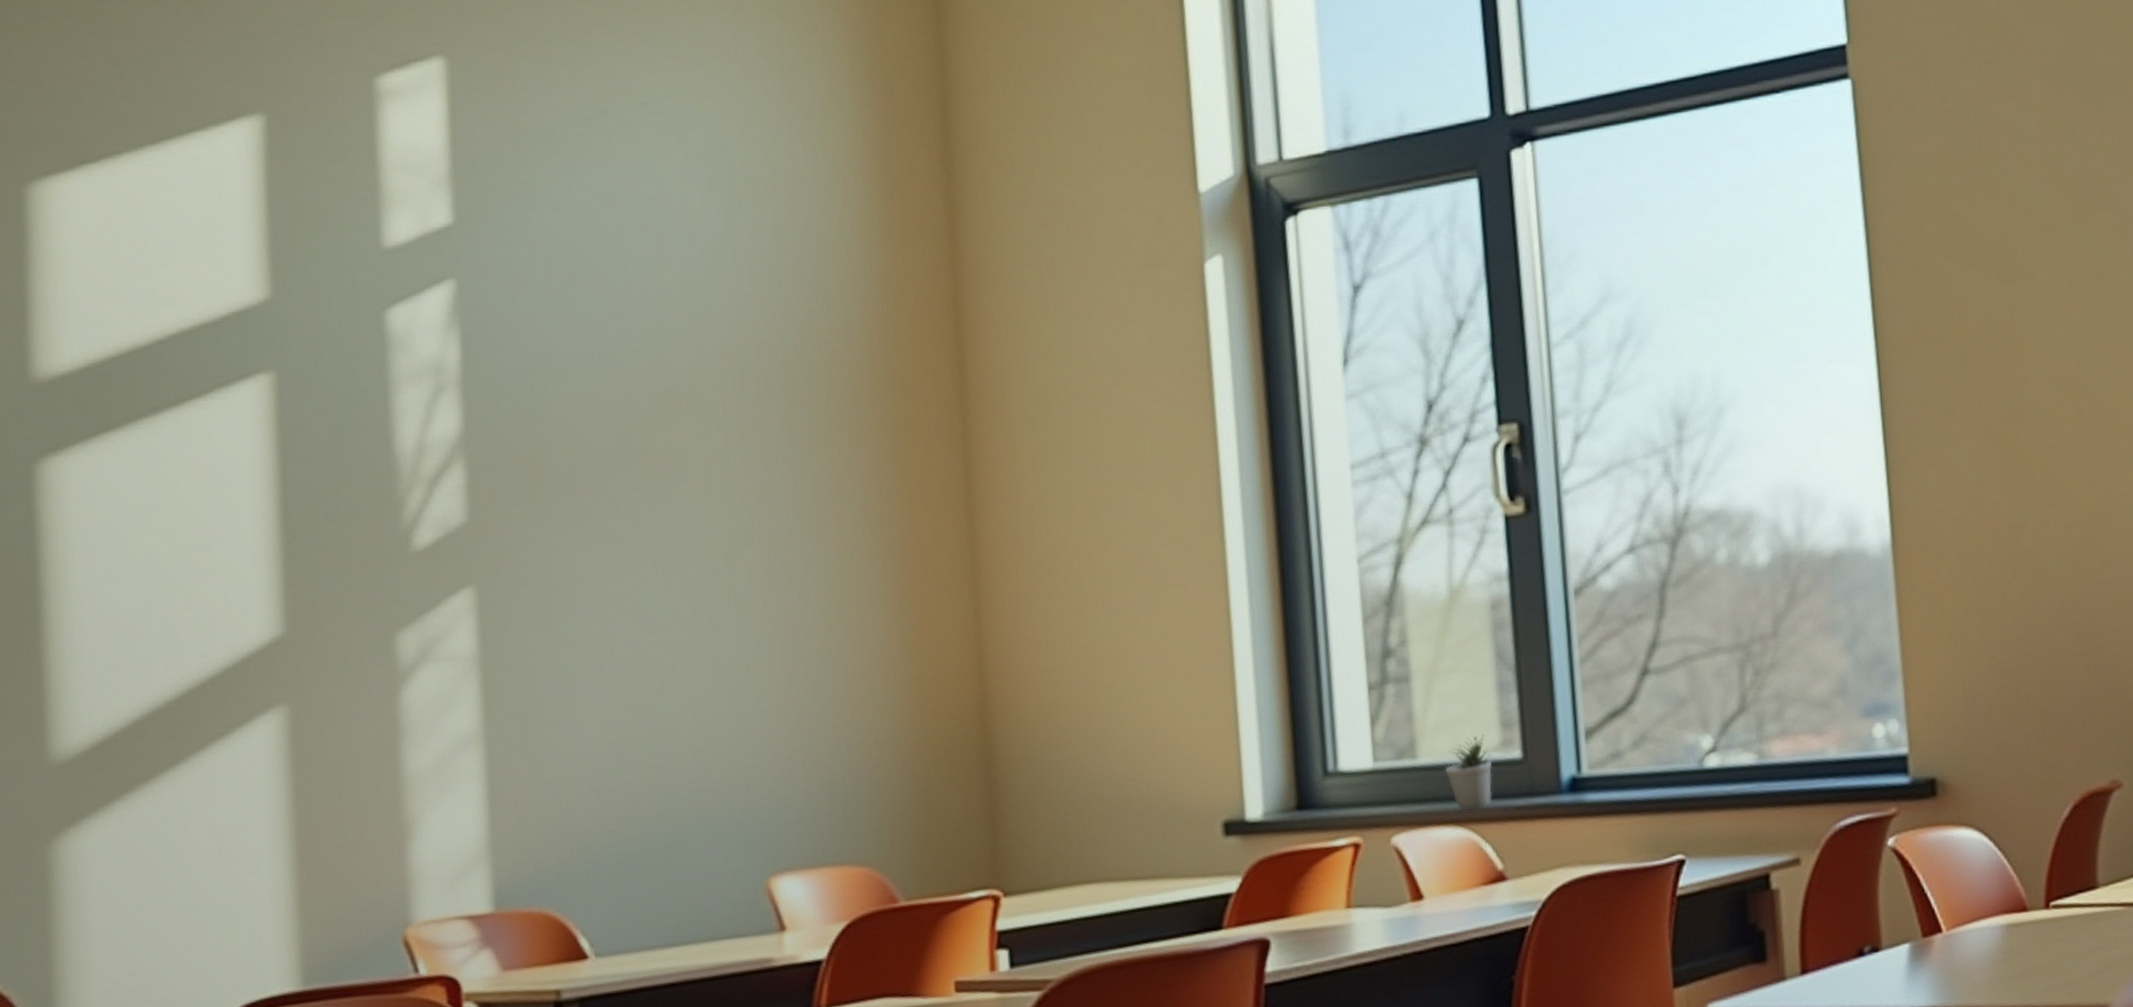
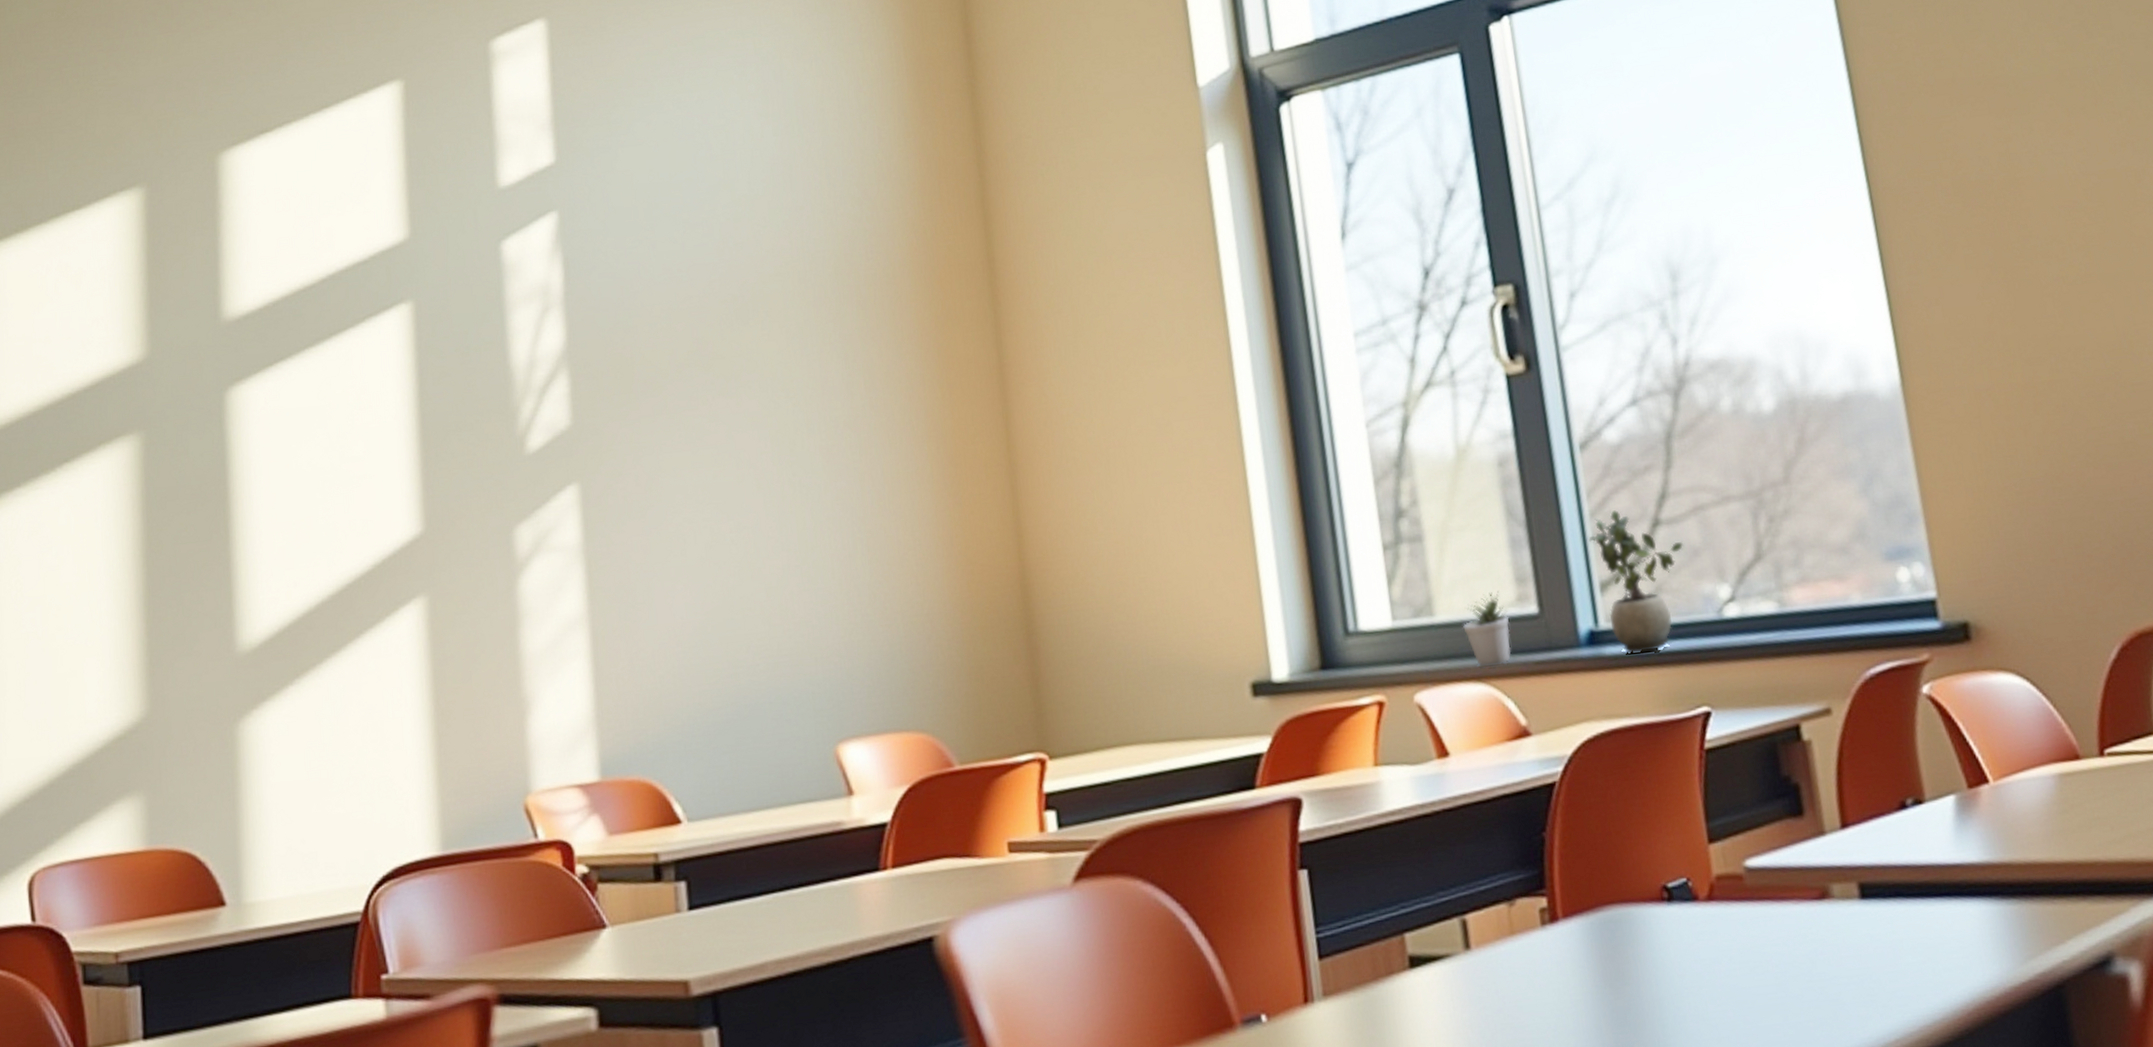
potted plant: none [1577,657,1671,802] -> present [1588,510,1684,655]

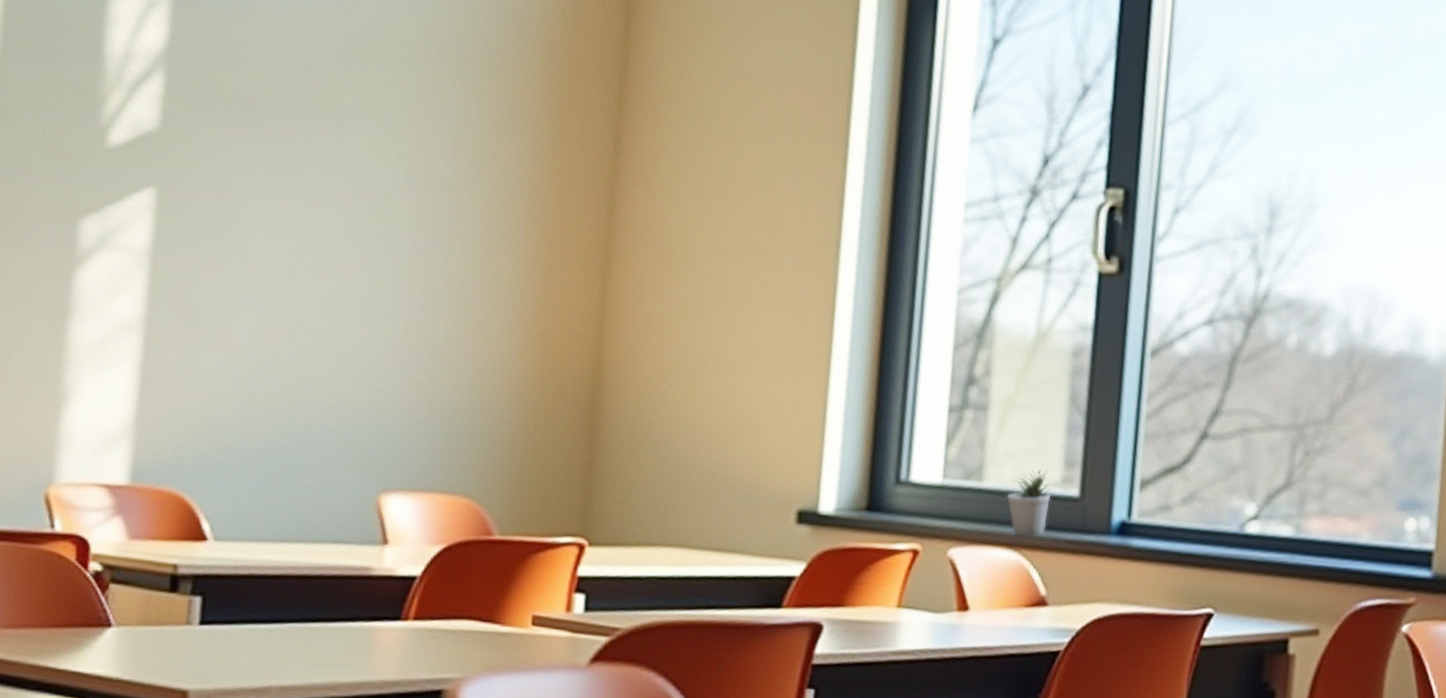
potted plant: present [1588,510,1684,655] -> none [1140,417,1225,552]

